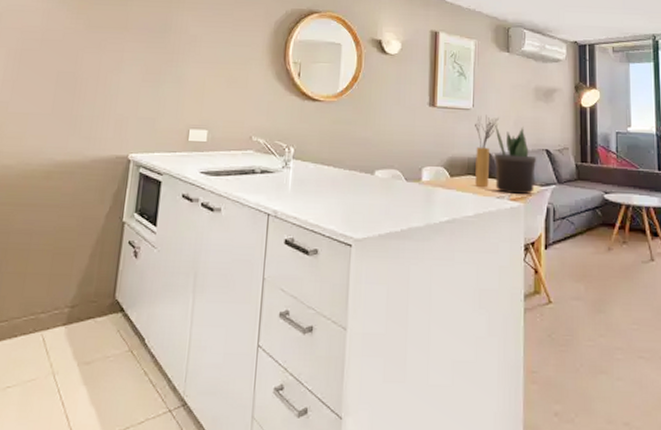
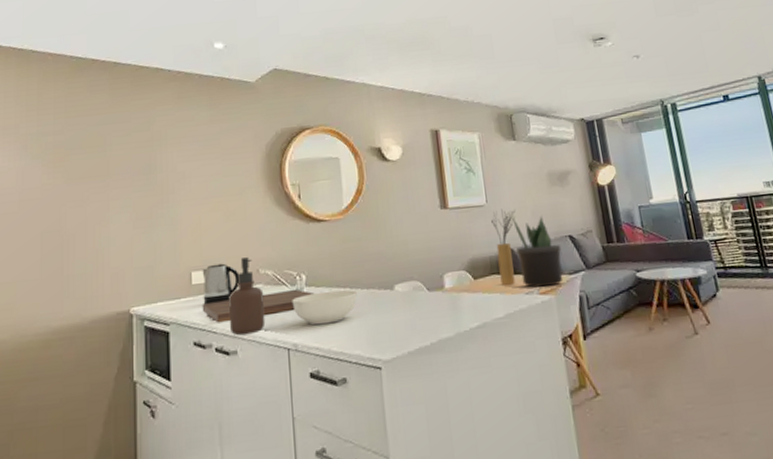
cutting board: none [194,159,300,181] -> present [202,289,315,323]
kettle: none [196,125,234,162] -> present [202,263,240,305]
soap dispenser: none [217,123,253,196] -> present [229,257,266,336]
bowl: none [278,166,339,197] -> present [292,289,357,326]

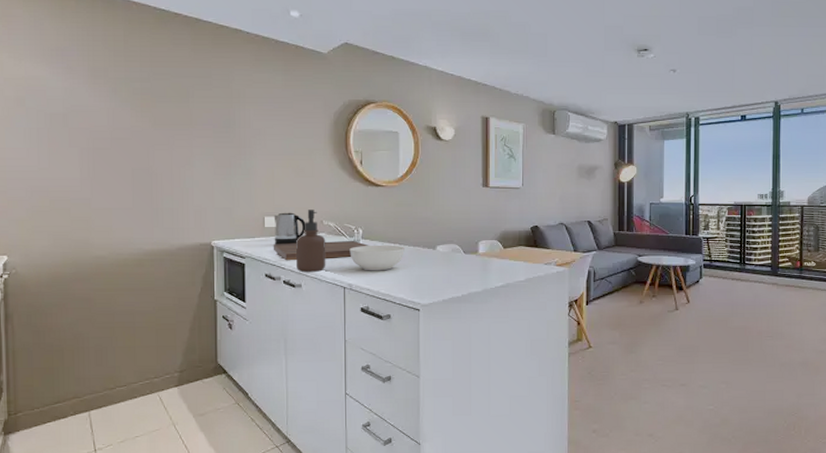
vase: present [491,208,515,285] -> none [524,192,546,255]
planter: present [512,215,564,288] -> none [542,199,580,260]

